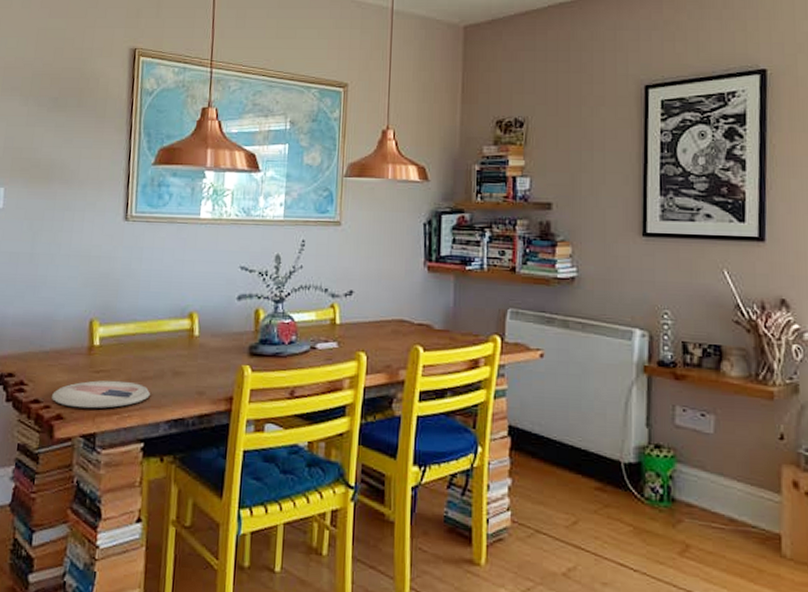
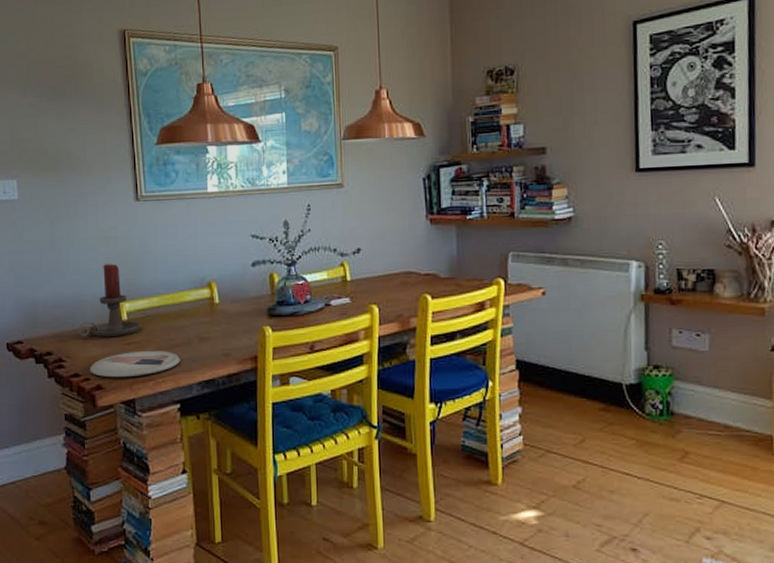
candle holder: none [45,284,114,363] -> present [78,264,142,338]

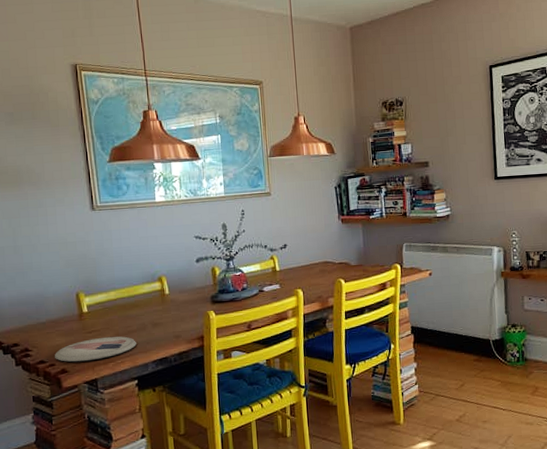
candle holder: present [78,264,142,338] -> none [42,265,101,328]

